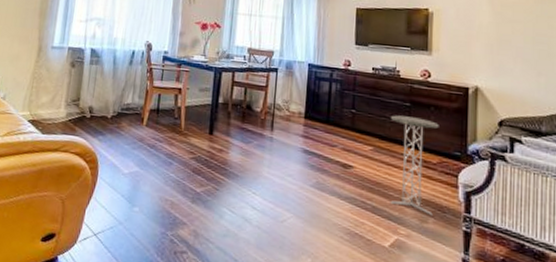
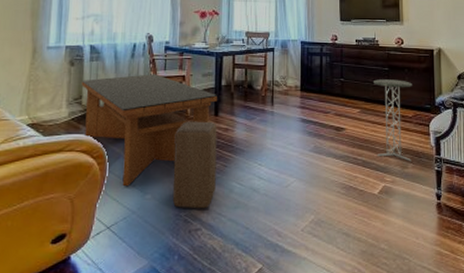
coffee table: none [79,82,213,196] -> present [81,74,217,187]
stool: none [160,136,211,232] -> present [173,121,217,209]

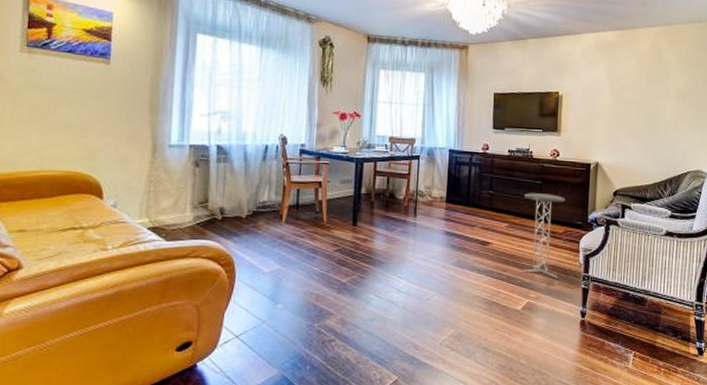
coffee table: present [81,74,217,187] -> none [207,178,356,296]
stool: present [173,121,217,209] -> none [306,230,355,320]

